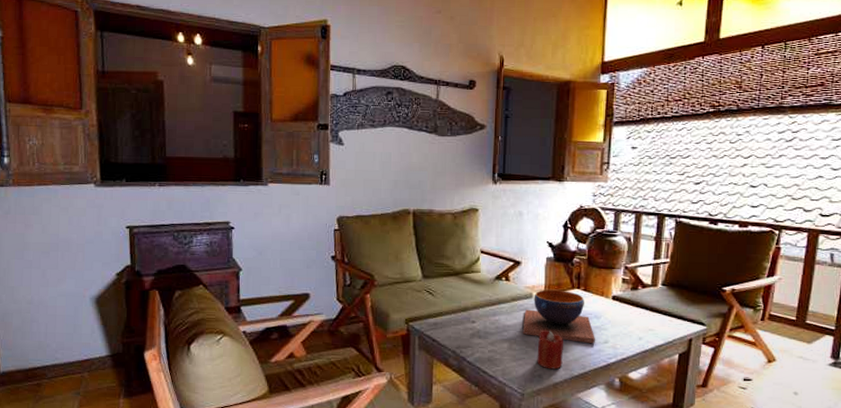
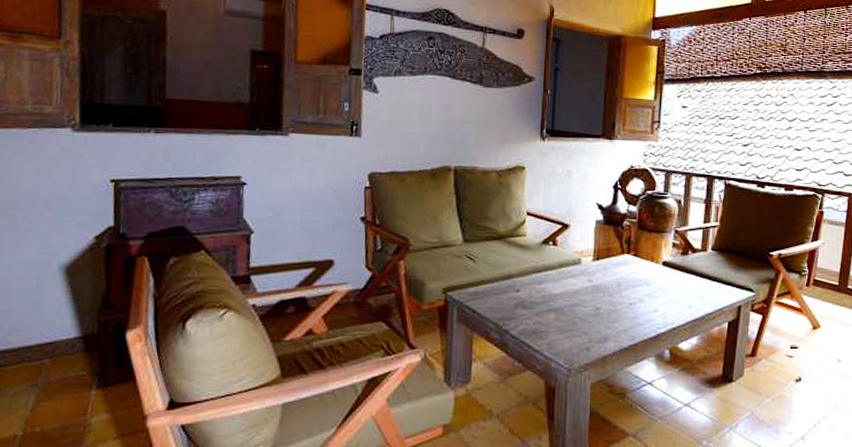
decorative bowl: present [522,289,595,344] -> none [570,254,645,313]
candle: present [537,330,564,370] -> none [585,298,614,342]

